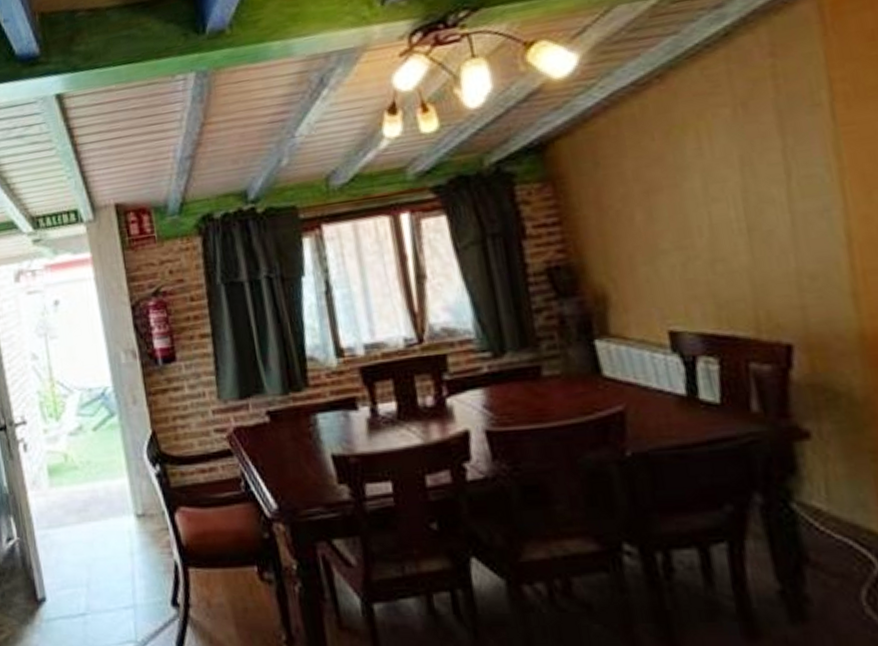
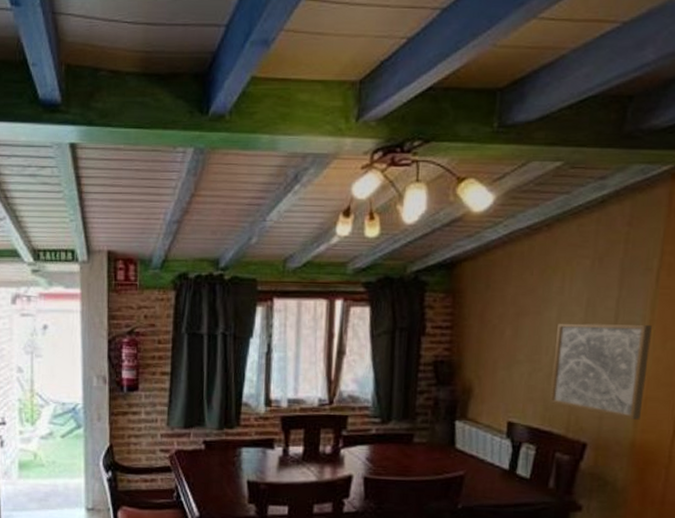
wall art: none [706,174,863,304] -> present [550,323,652,420]

